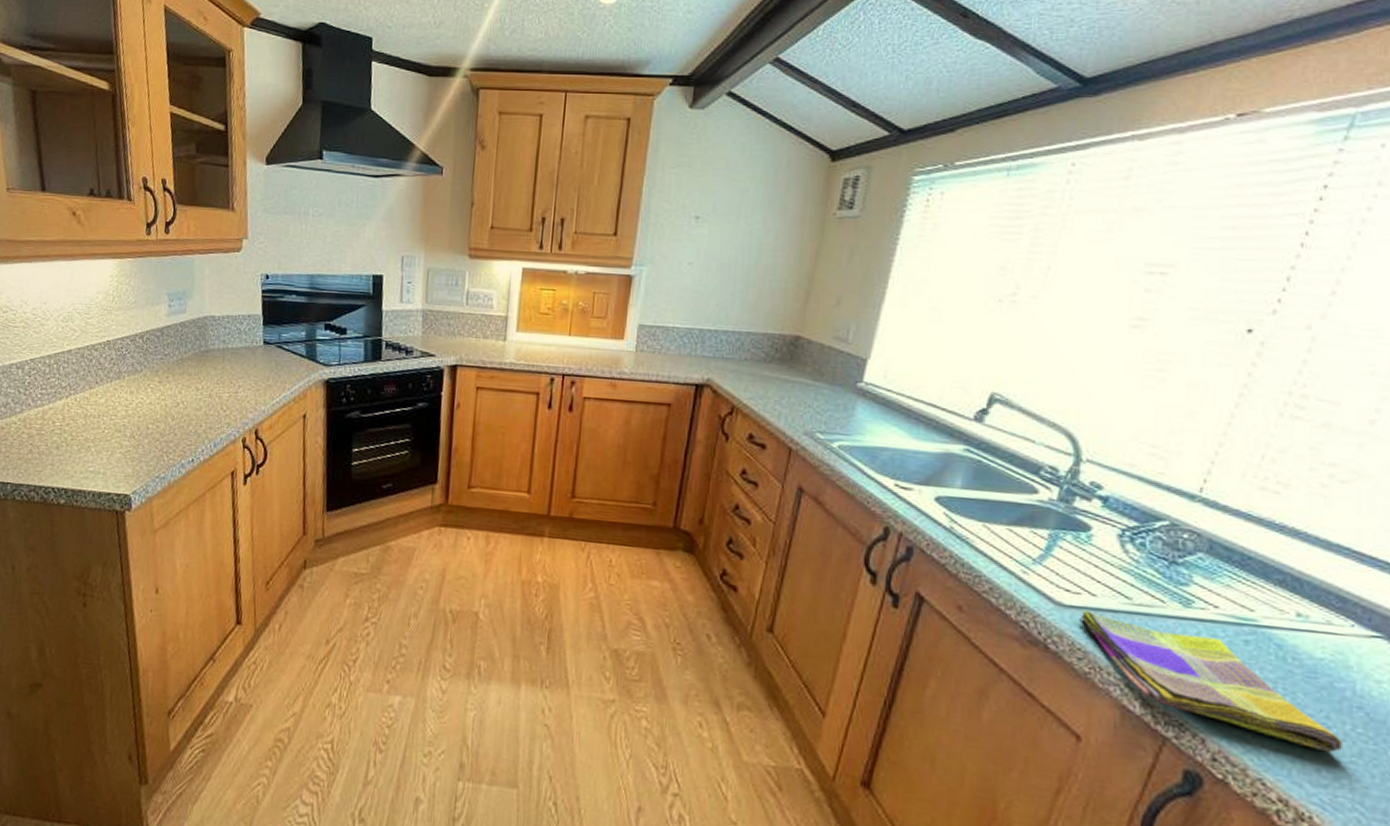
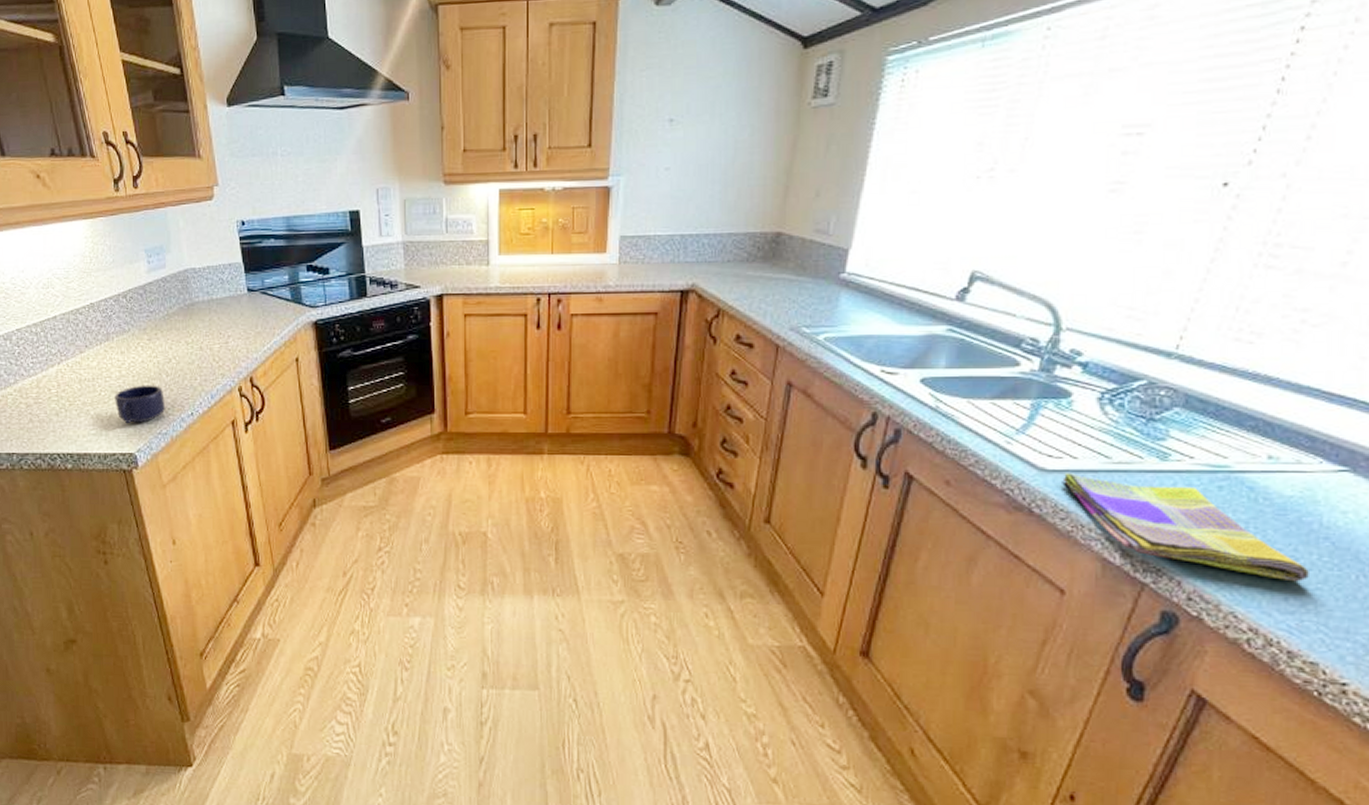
mug: none [117,426,168,465] -> present [115,385,166,423]

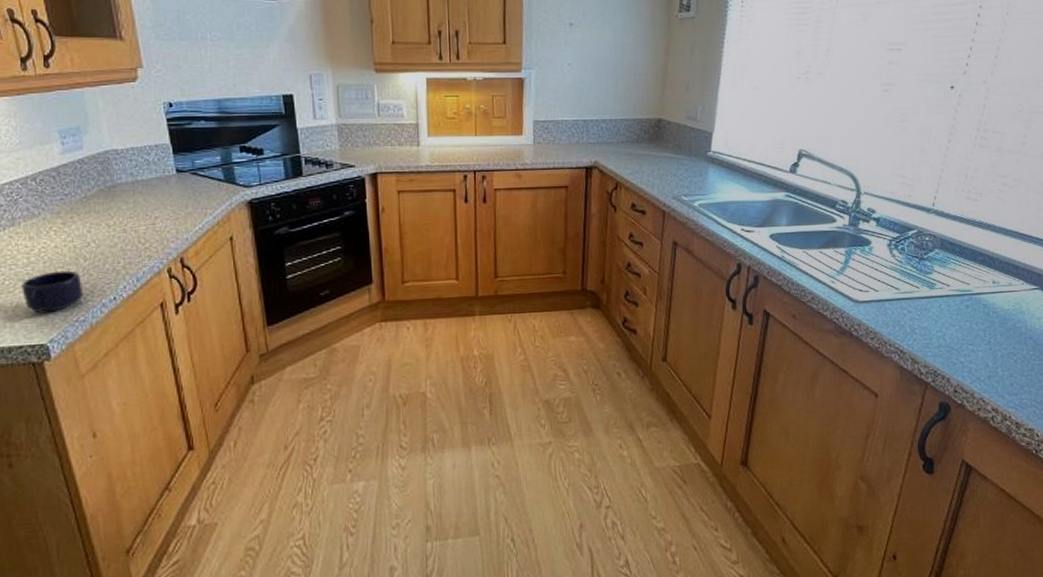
dish towel: present [1062,473,1309,582] -> none [870,303,1023,372]

